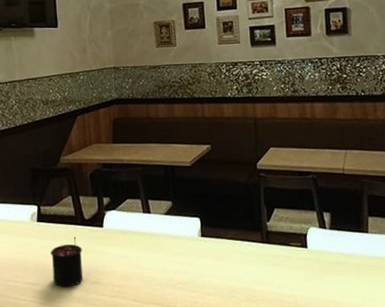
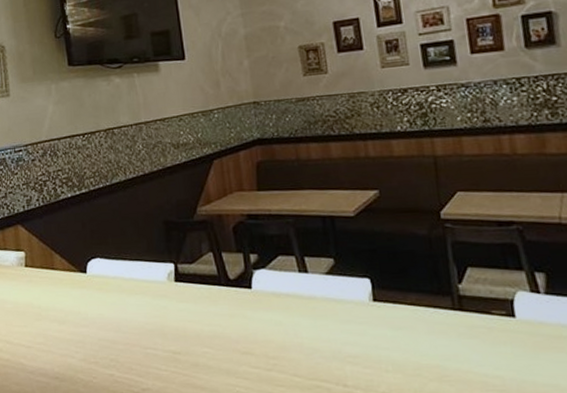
candle: present [50,236,84,287] -> none [191,299,232,357]

